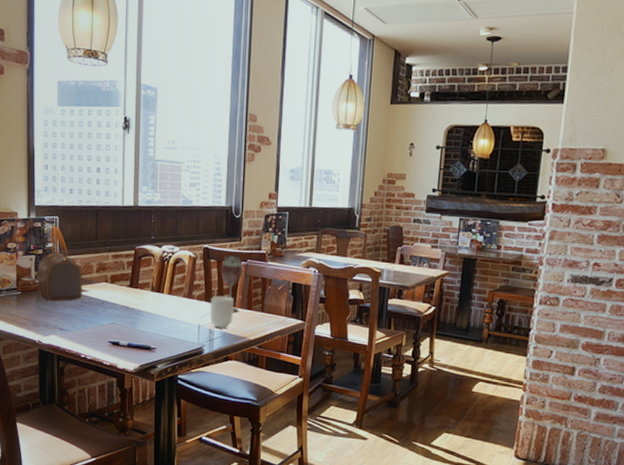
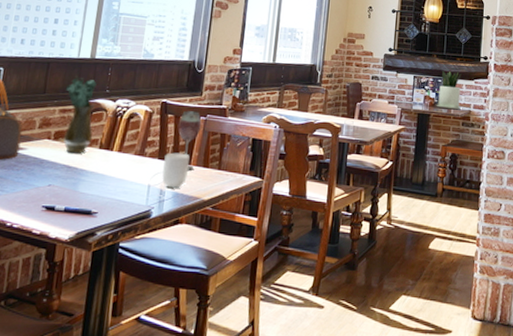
vase: none [115,222,145,295] -> present [63,75,97,153]
planter: none [483,211,513,254] -> present [436,70,462,110]

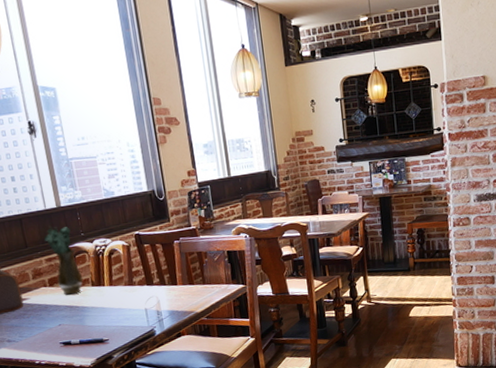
cup: present [162,152,191,189] -> none [152,276,178,308]
wineglass: present [177,111,202,170] -> none [155,237,181,290]
planter: present [436,70,462,110] -> none [395,148,422,189]

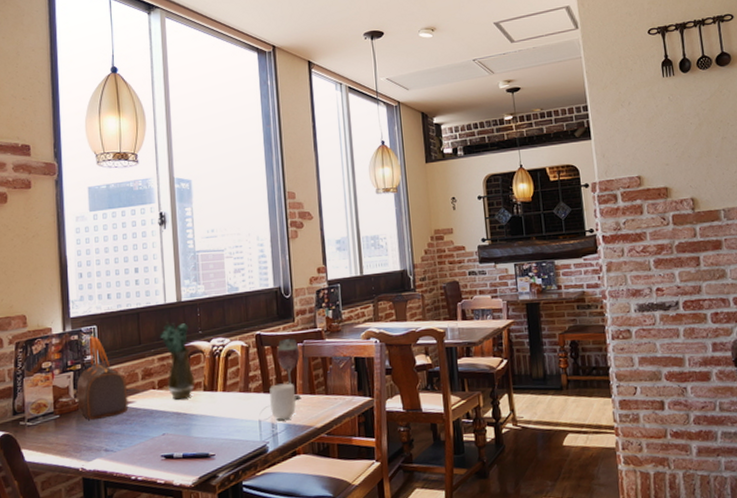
cup: none [152,276,178,308] -> present [269,383,296,421]
wineglass: none [155,237,181,290] -> present [276,338,300,400]

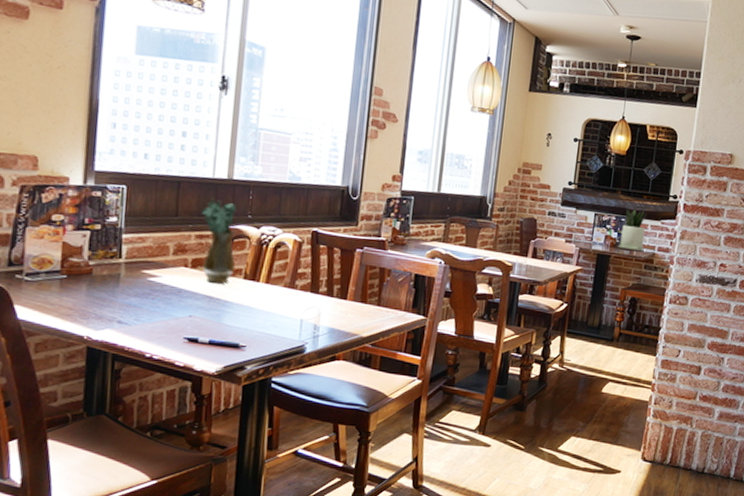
handbag: present [76,335,129,421] -> none [90,195,155,289]
cup: present [269,383,296,421] -> none [315,286,347,324]
wineglass: present [276,338,300,400] -> none [331,241,358,306]
planter: none [544,250,574,295] -> present [617,208,646,252]

